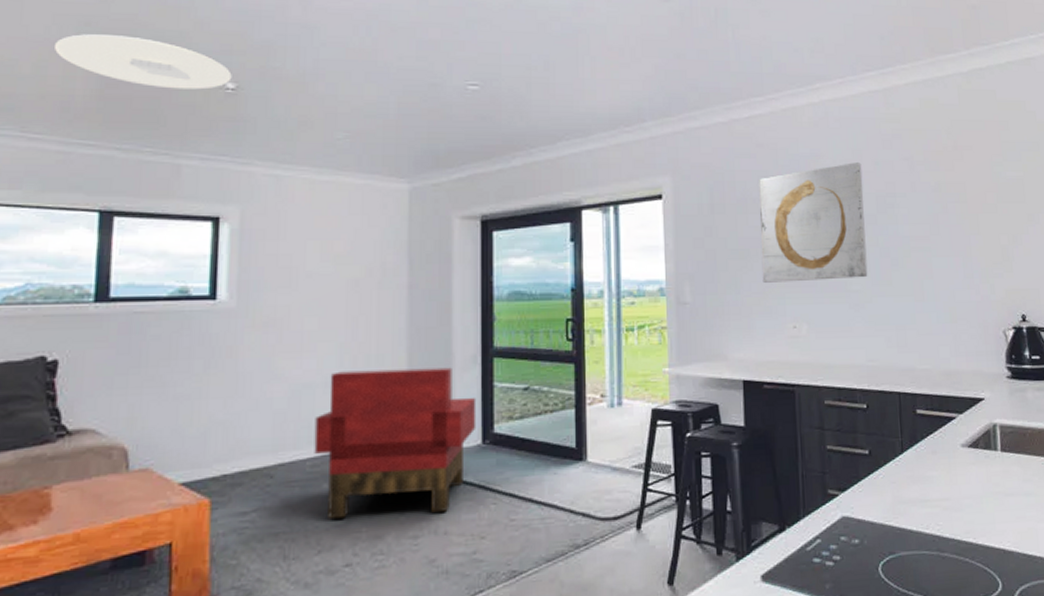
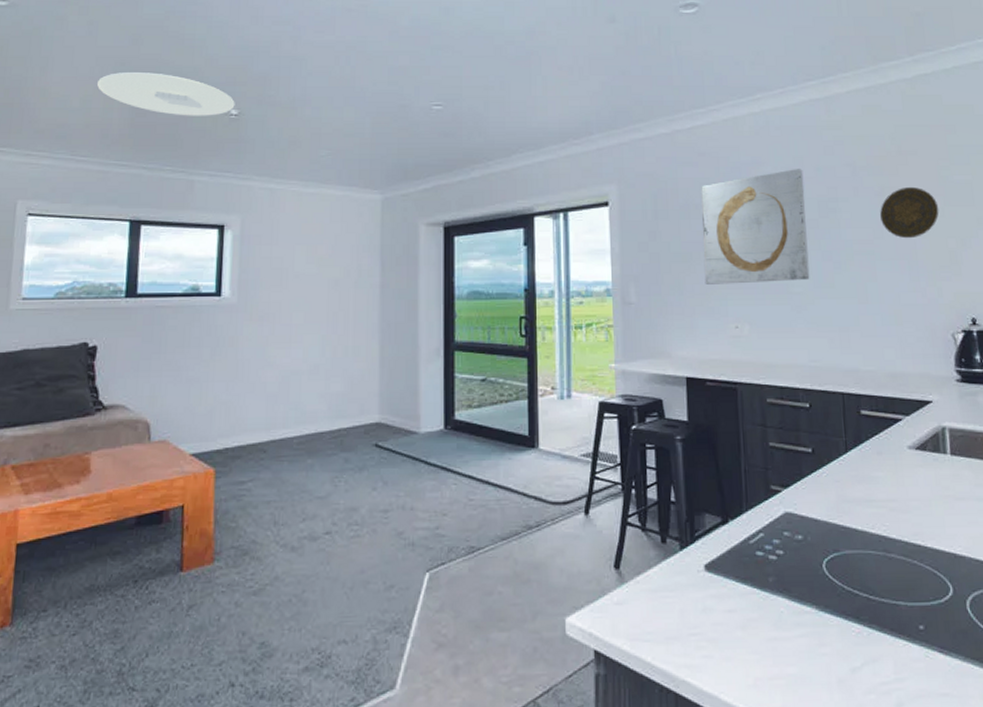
armchair: present [314,367,477,519] -> none [300,359,439,491]
decorative plate: none [936,182,993,235] -> present [880,186,939,239]

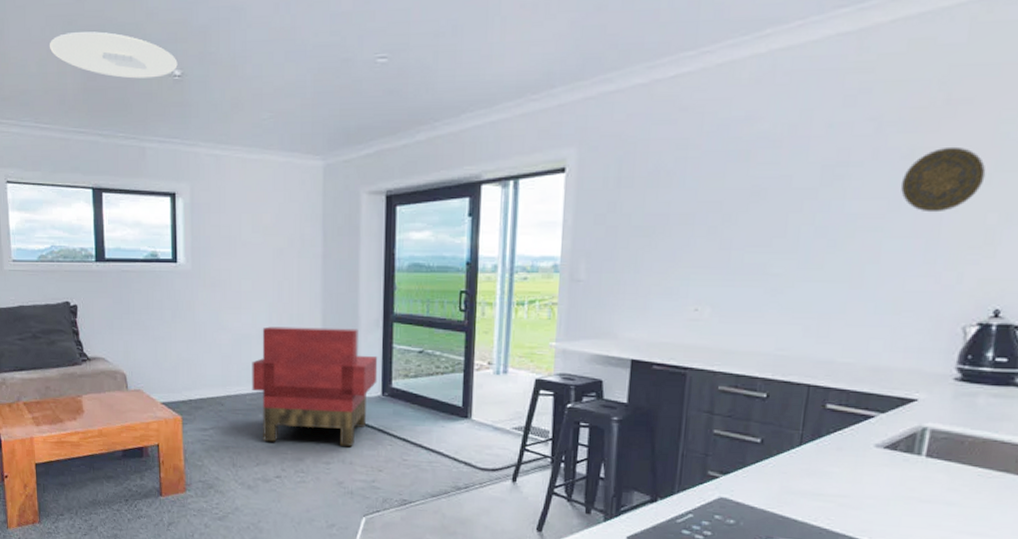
armchair: none [300,359,439,491] -> present [252,326,378,447]
wall art: present [701,169,810,284] -> none [666,125,810,263]

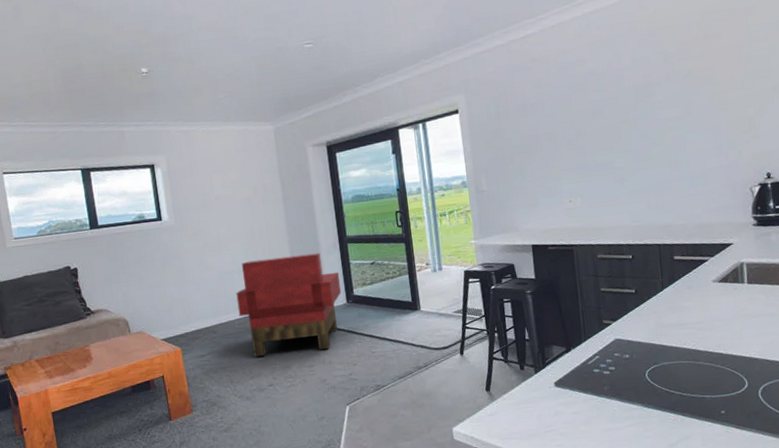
ceiling light: present [50,31,178,79] -> none [32,44,144,79]
decorative plate: present [901,146,986,213] -> none [688,66,740,112]

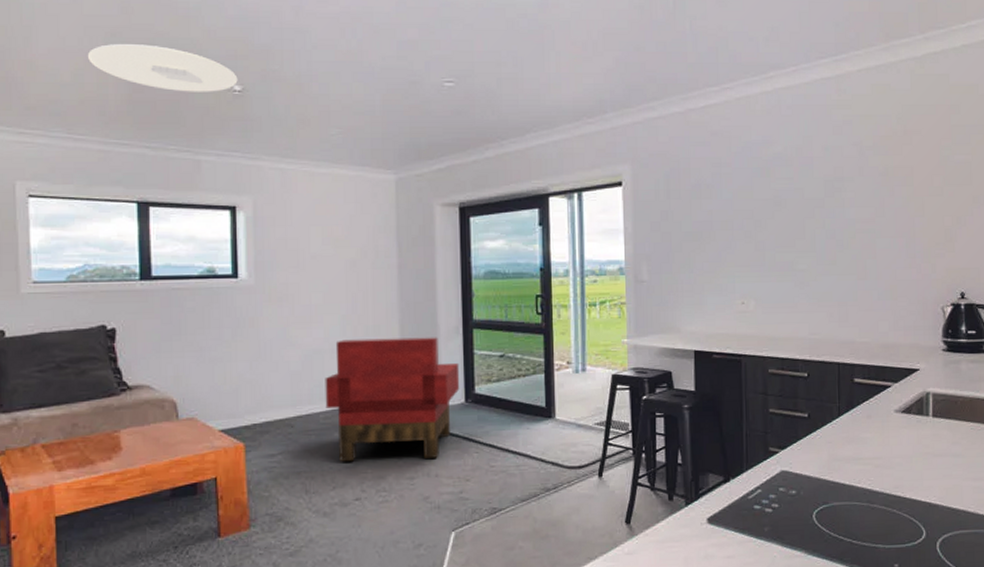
ceiling light: none [32,44,144,79] -> present [88,44,238,92]

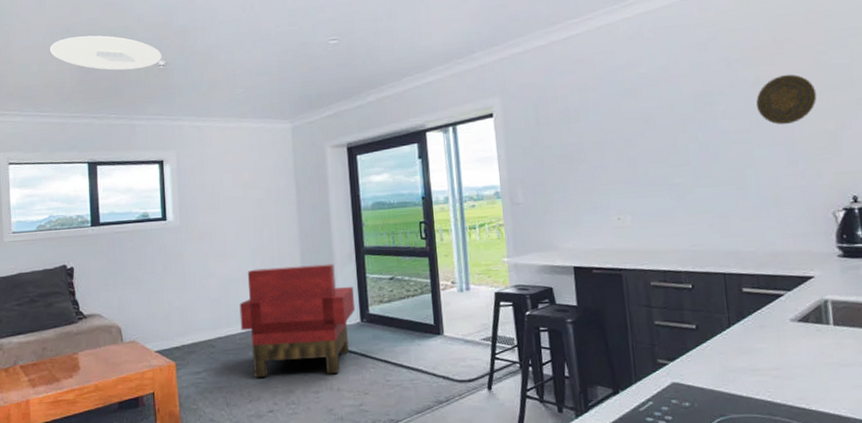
decorative plate: none [883,166,938,217] -> present [756,74,817,125]

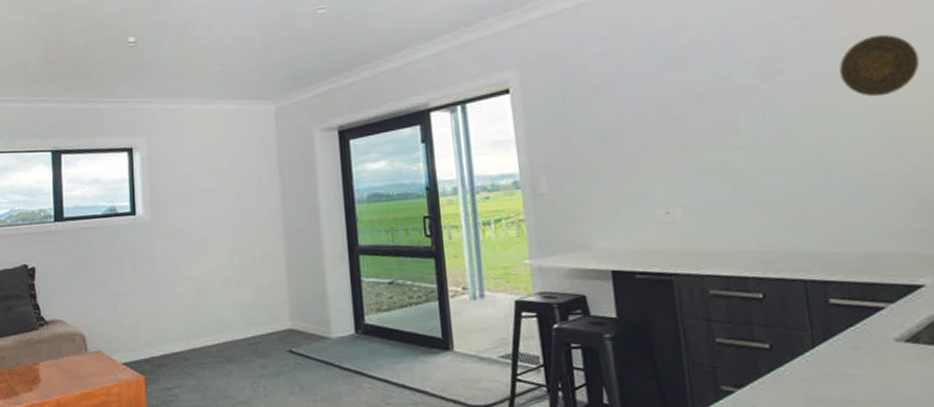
ceiling light: present [50,35,162,71] -> none [13,11,132,49]
armchair: present [239,263,356,378] -> none [216,265,349,397]

